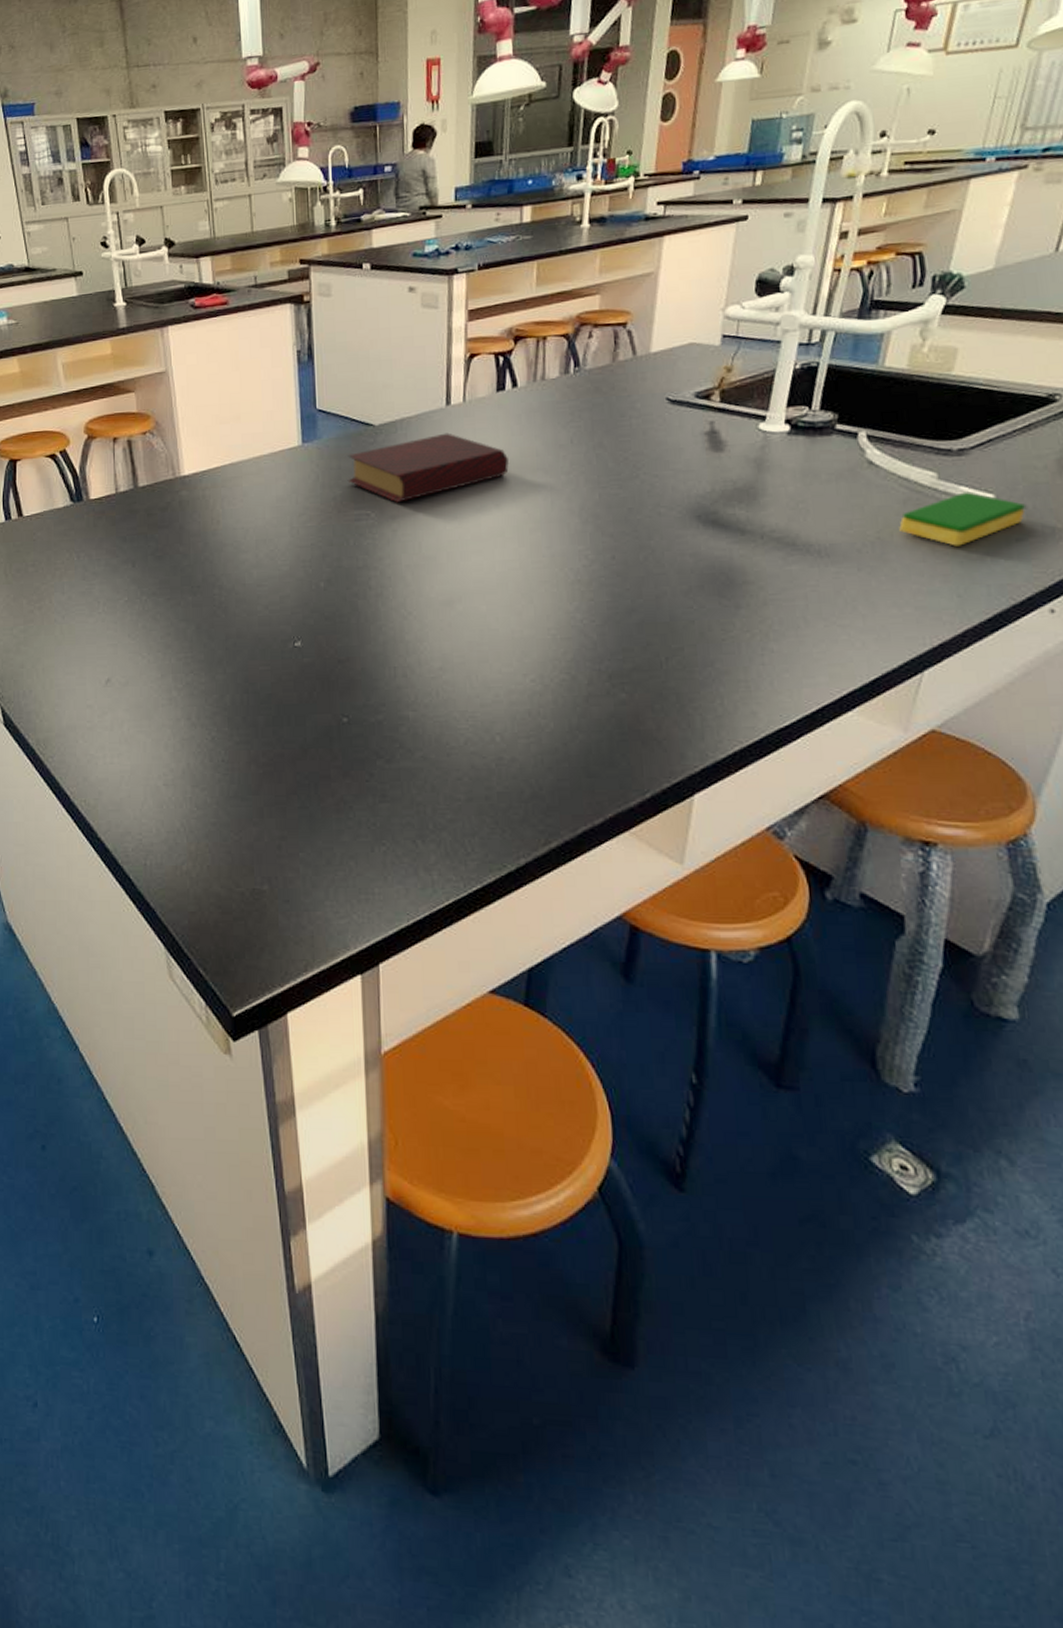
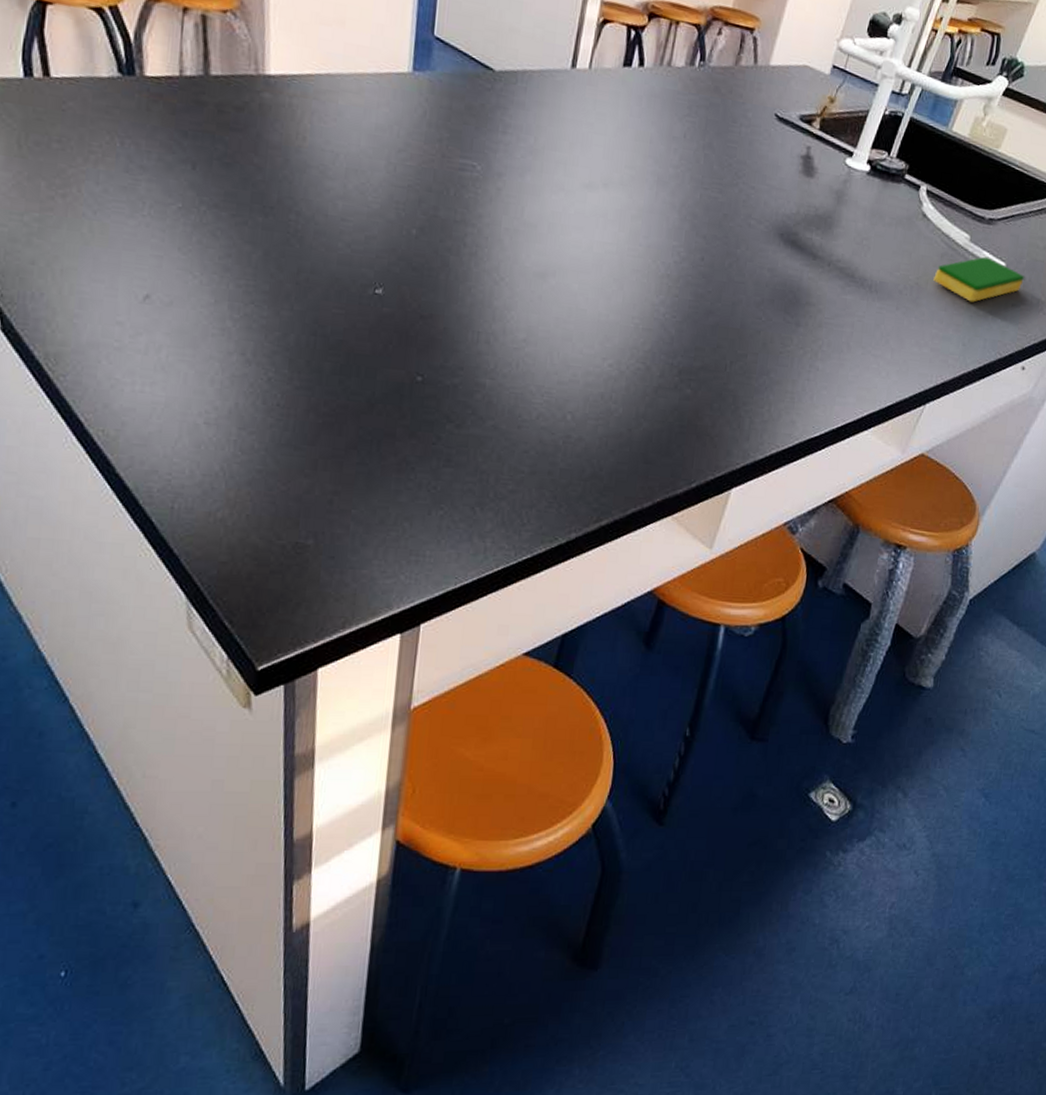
book: present [347,433,510,503] -> none [457,95,624,161]

